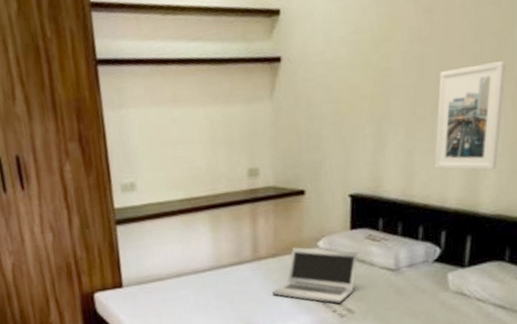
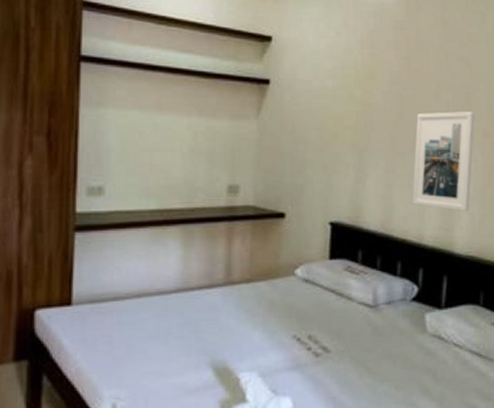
laptop: present [272,247,358,304] -> none [243,273,336,340]

